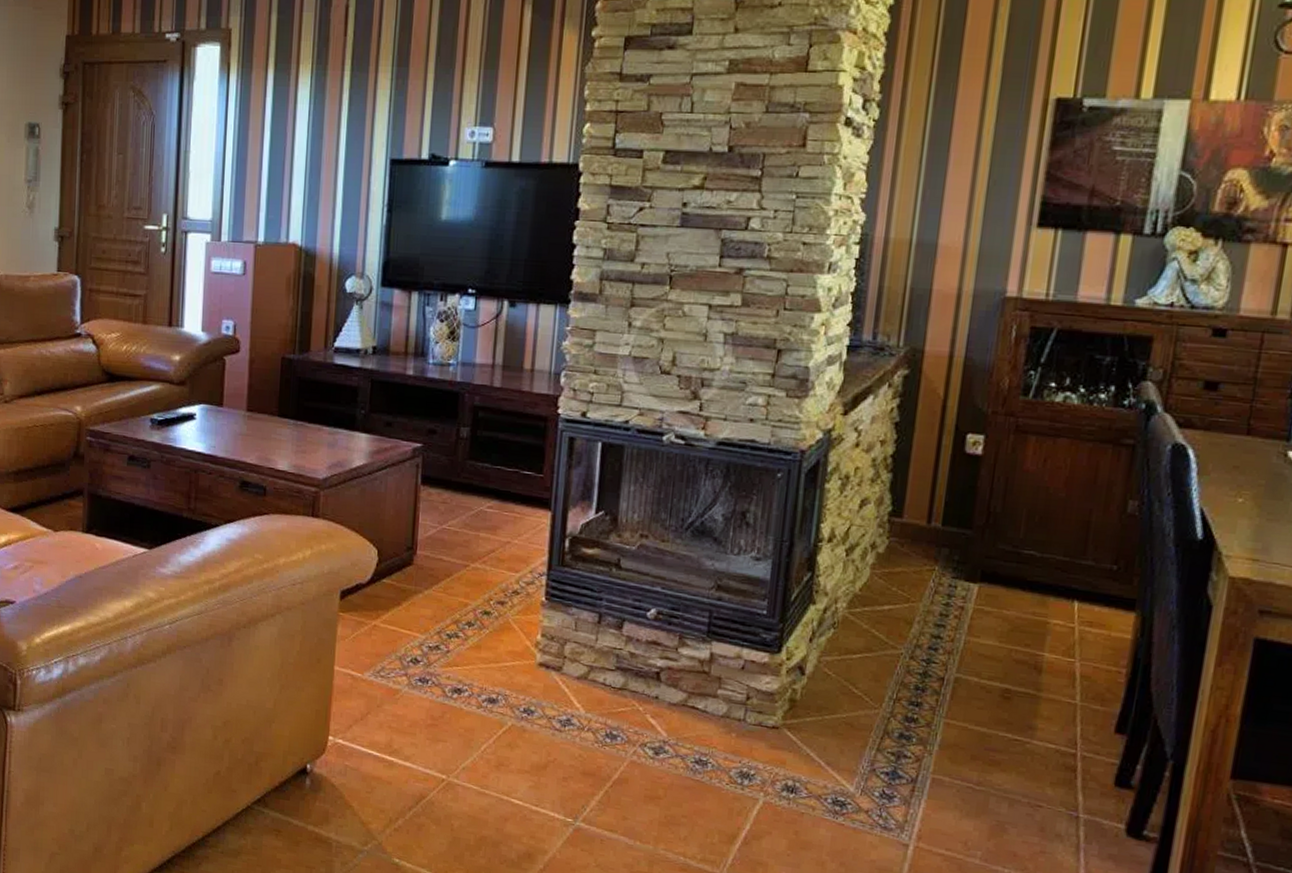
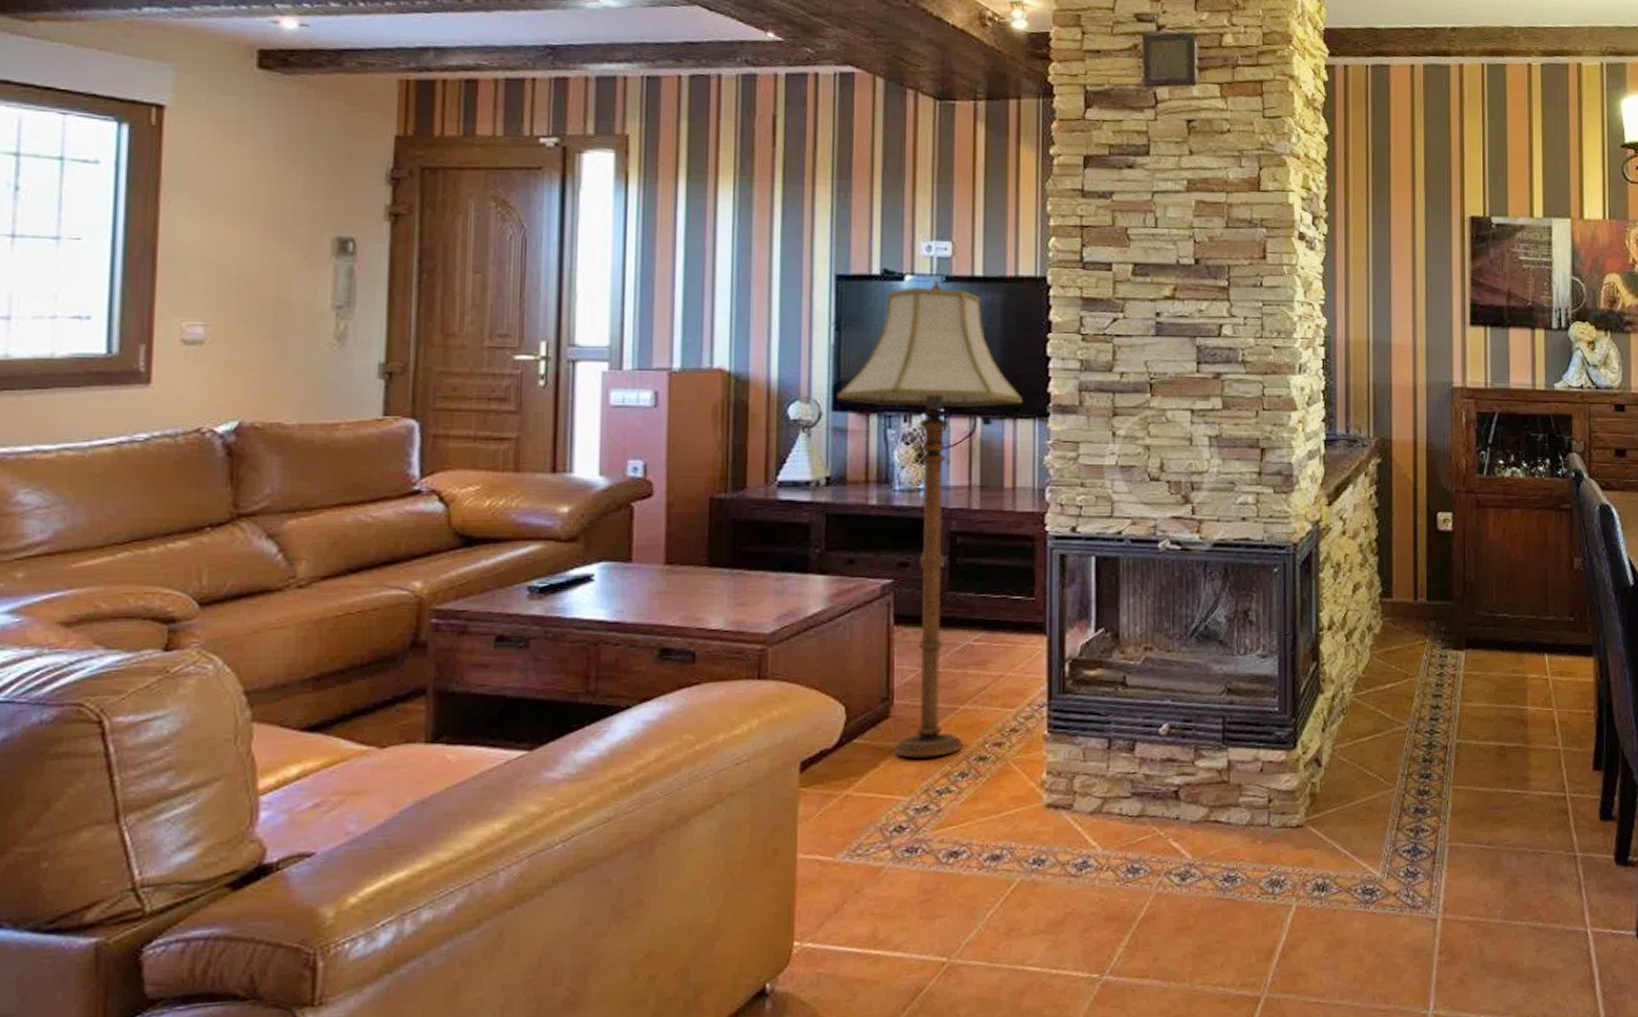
floor lamp: none [386,165,547,605] -> present [837,279,1022,758]

